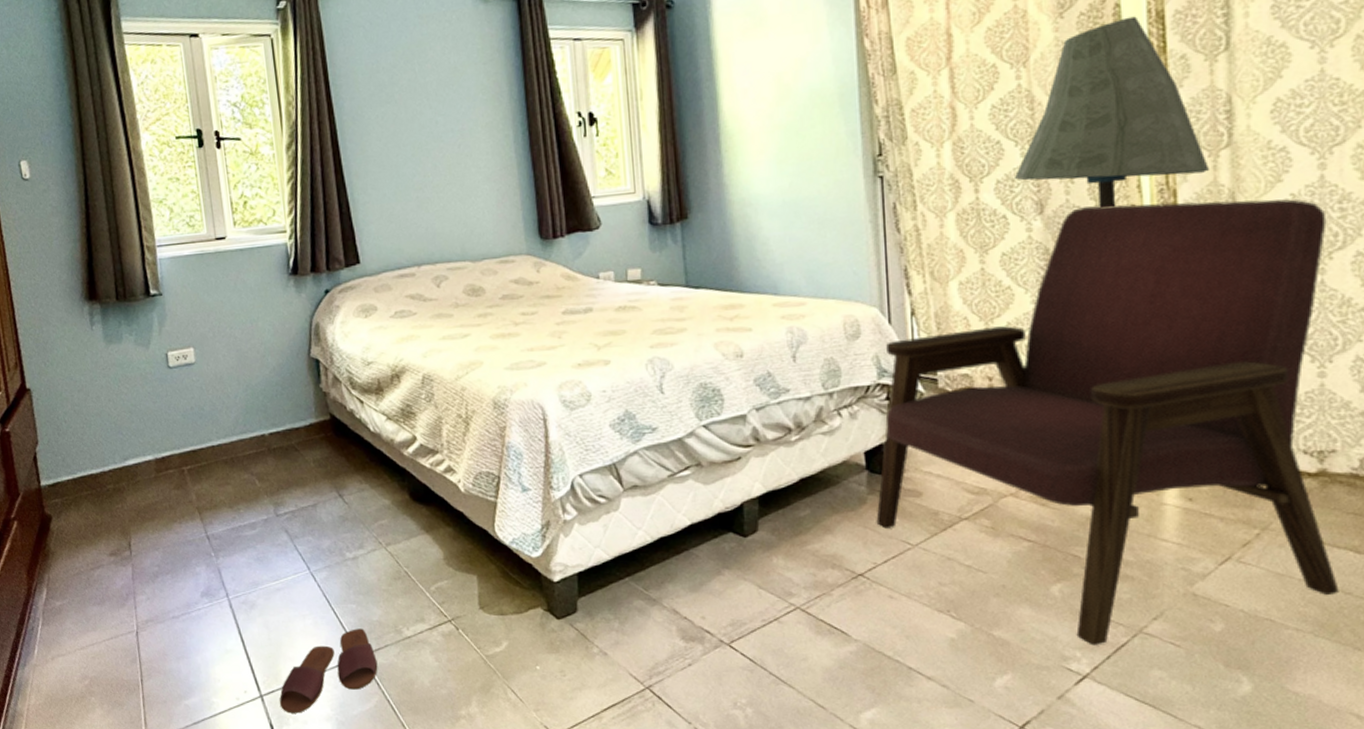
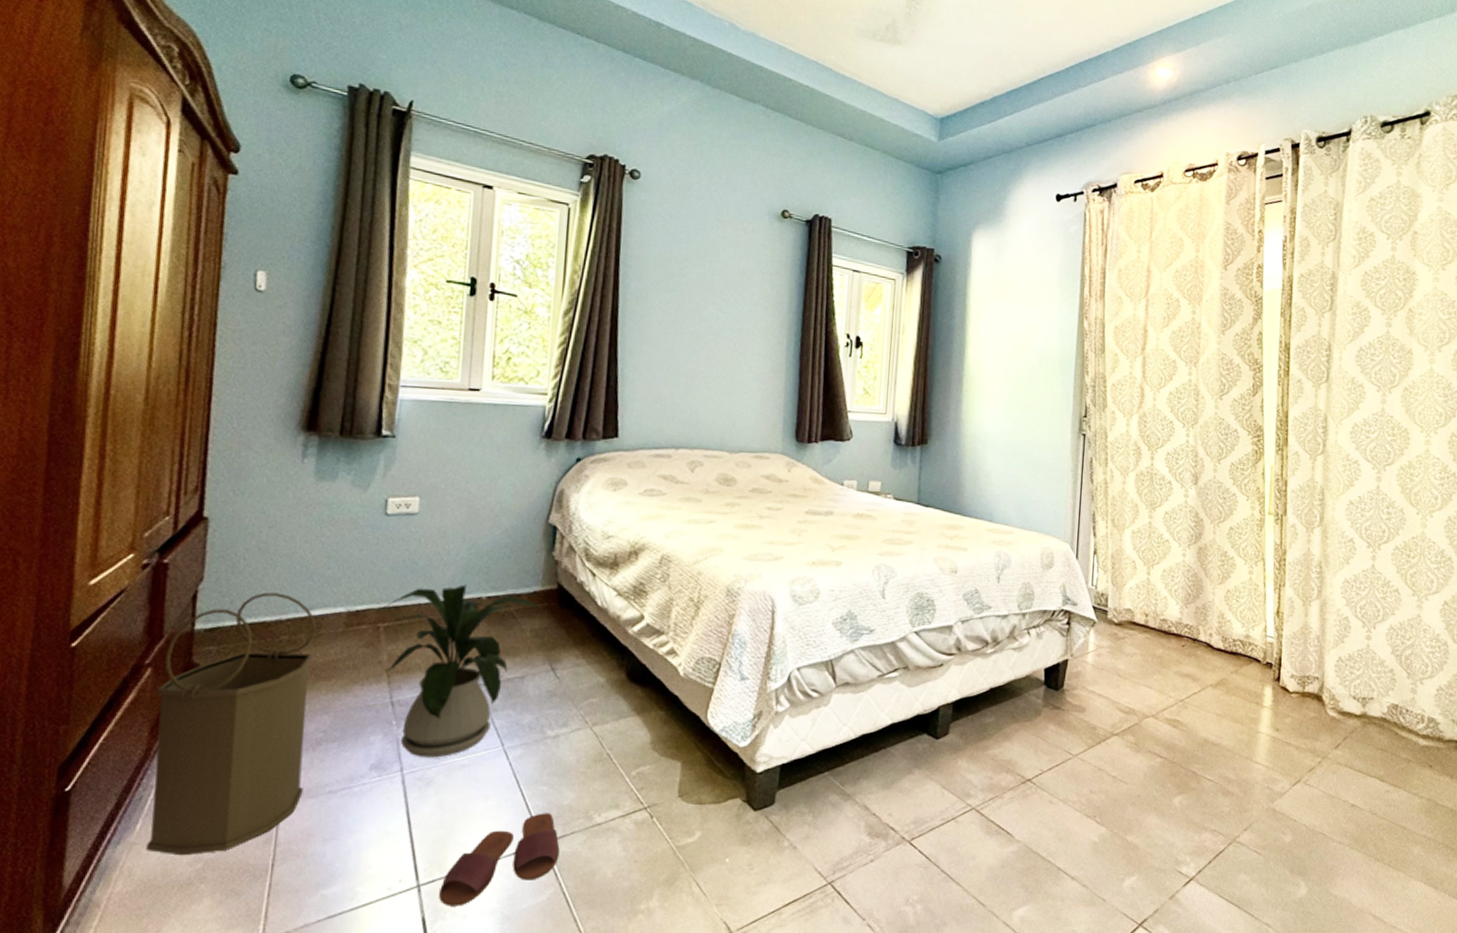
basket: none [24,448,153,674] -> present [145,592,316,856]
house plant: none [182,424,318,584] -> present [382,584,540,758]
armchair: present [876,199,1339,646] -> none [1047,484,1379,852]
floor lamp: present [1013,16,1210,207] -> none [1179,343,1310,487]

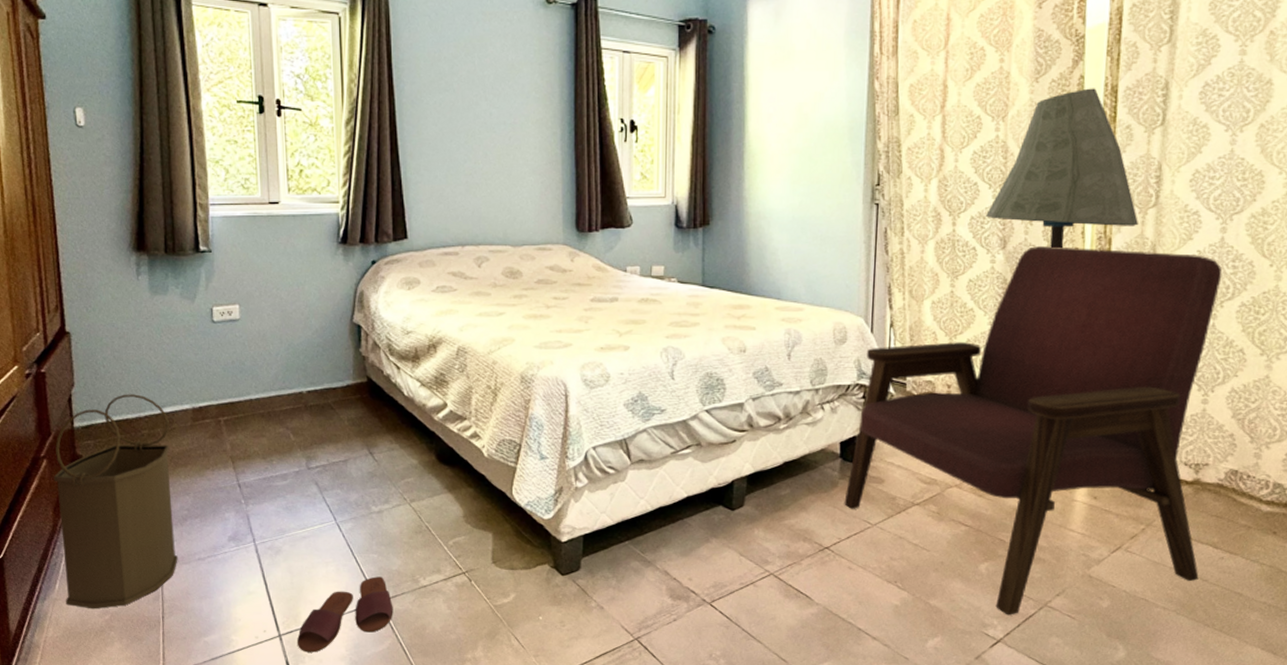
house plant: present [382,584,540,758] -> none [220,381,354,531]
armchair: none [1047,484,1379,852] -> present [844,246,1223,615]
floor lamp: none [1179,343,1310,487] -> present [985,88,1139,248]

